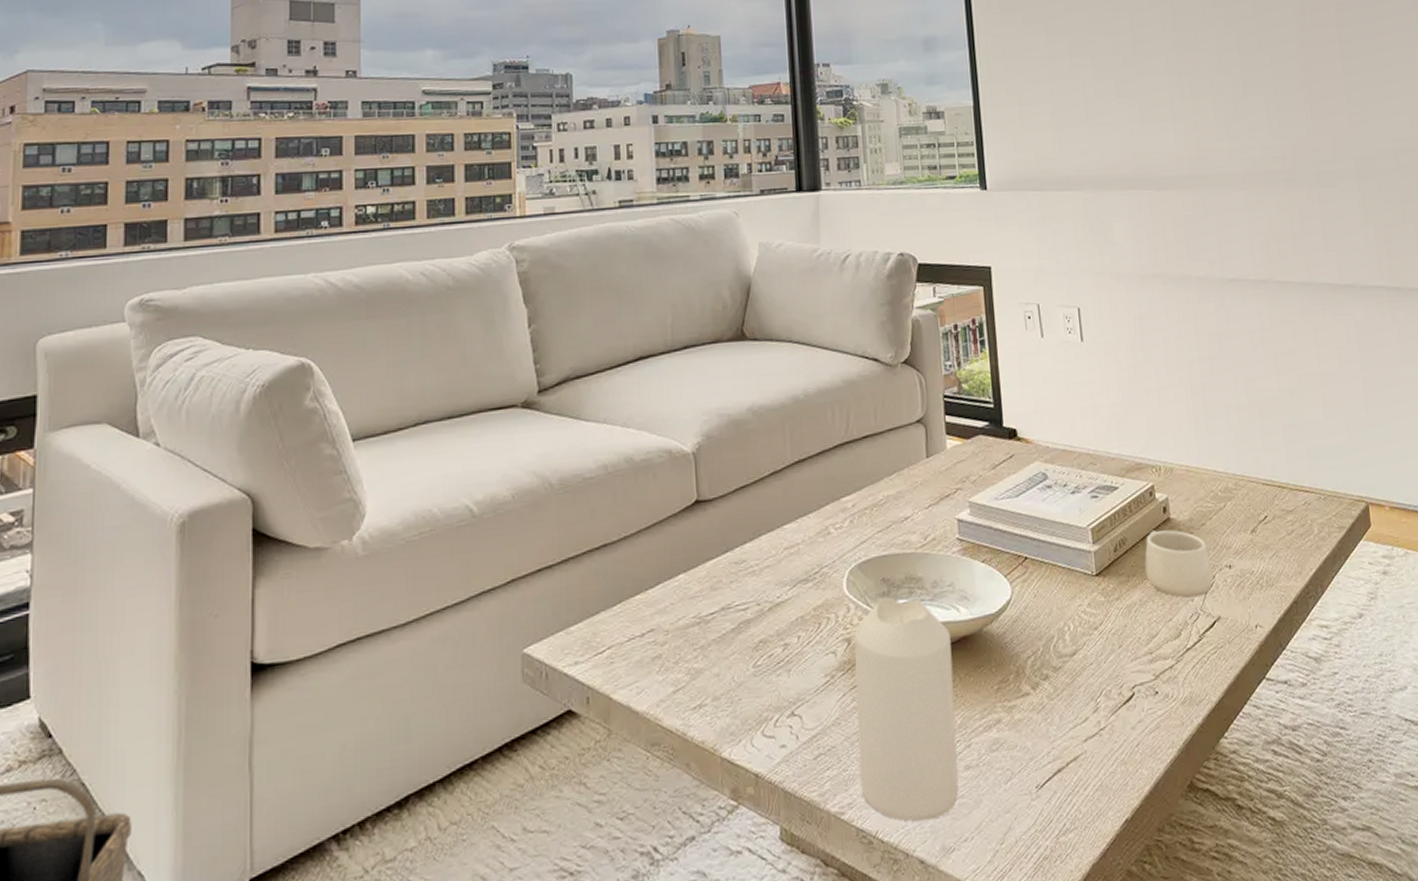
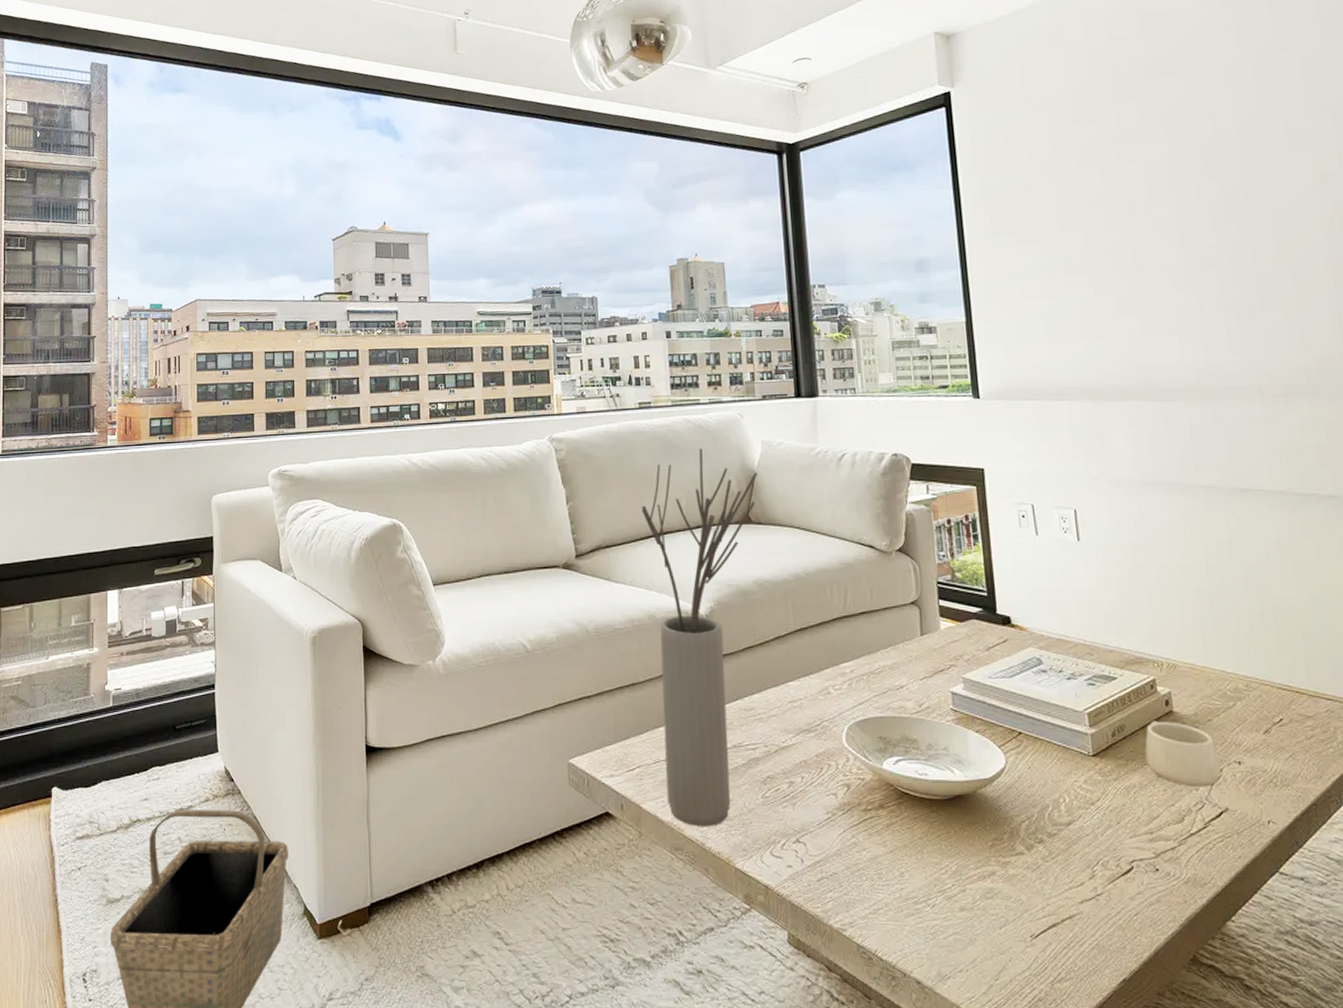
vase: none [619,254,754,713] -> present [641,448,758,826]
candle: present [854,597,959,822] -> none [853,753,954,949]

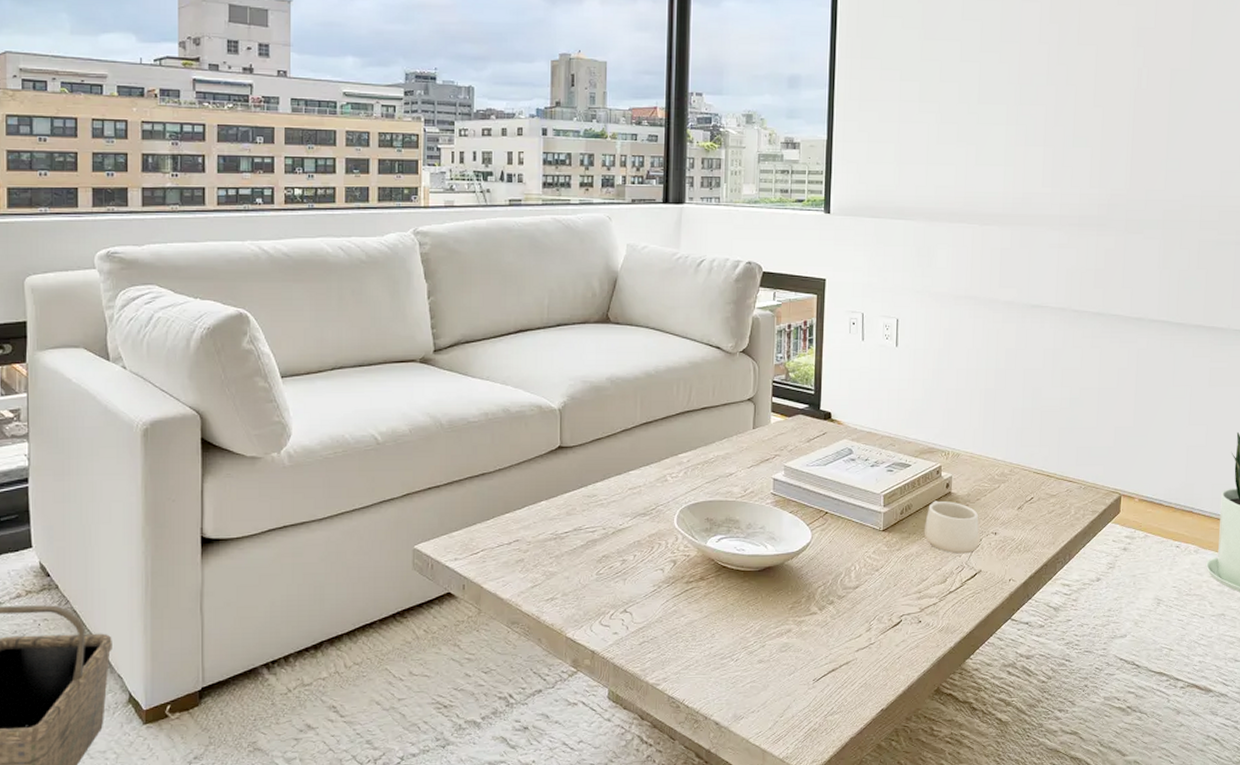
vase: present [641,448,758,826] -> none [504,249,621,602]

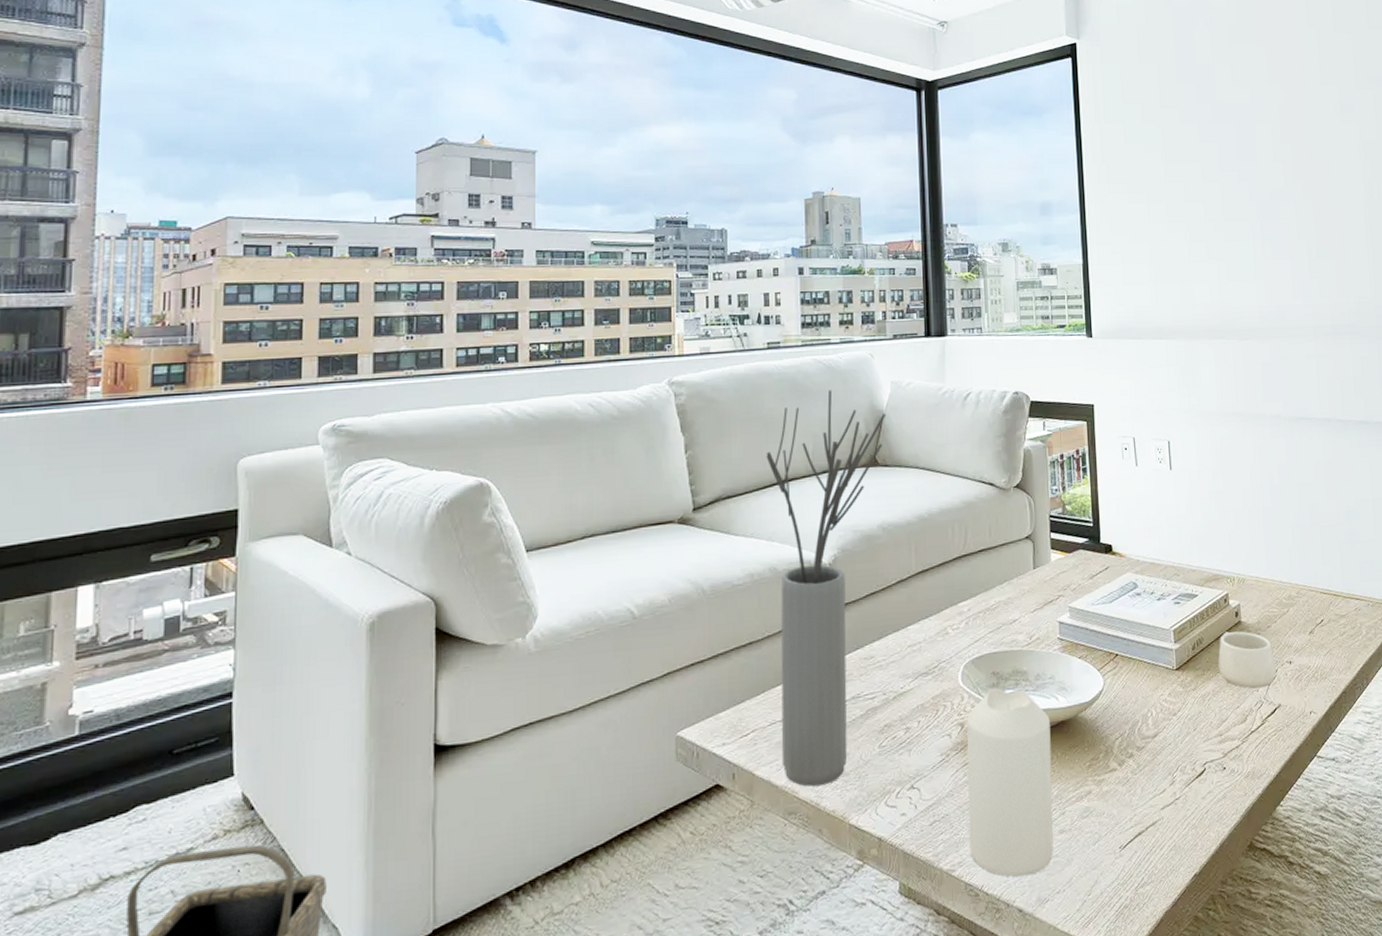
vase: none [504,249,621,602] -> present [766,390,886,786]
candle: none [674,532,757,696] -> present [966,688,1053,877]

